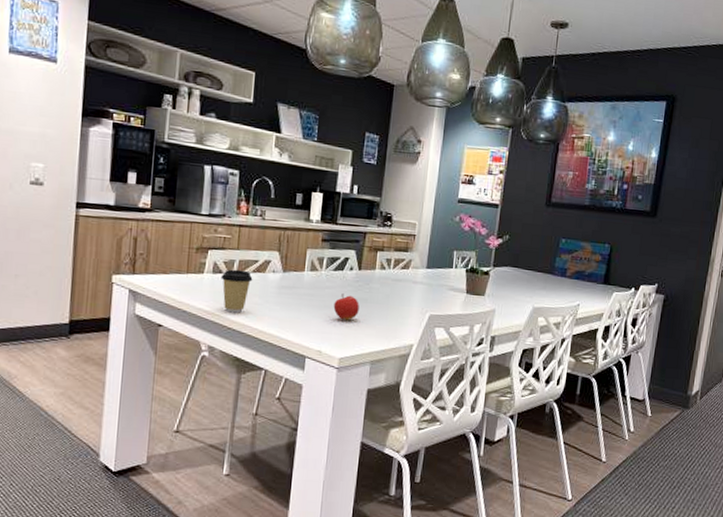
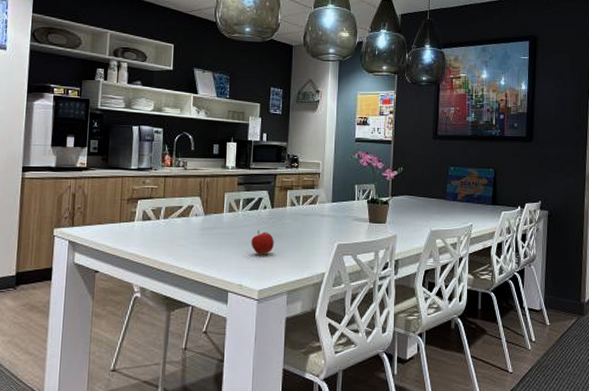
coffee cup: present [220,269,253,313] -> none [149,216,178,255]

